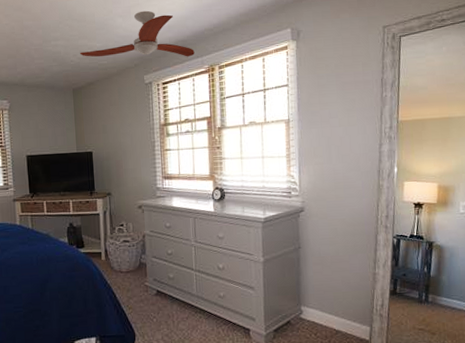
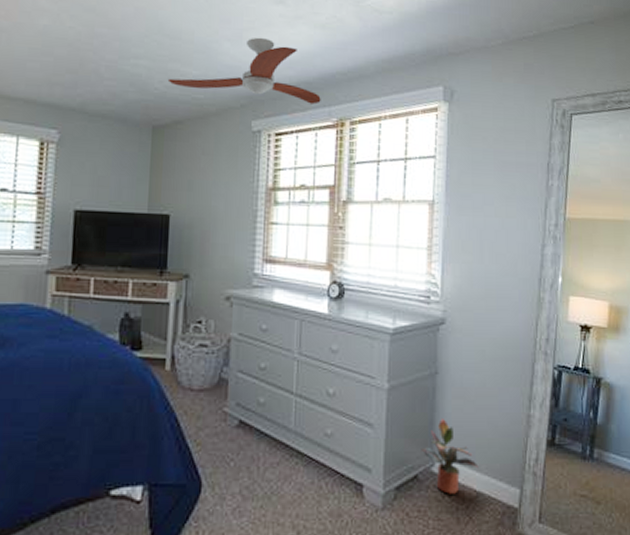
potted plant: none [291,280,337,333] -> present [421,419,479,494]

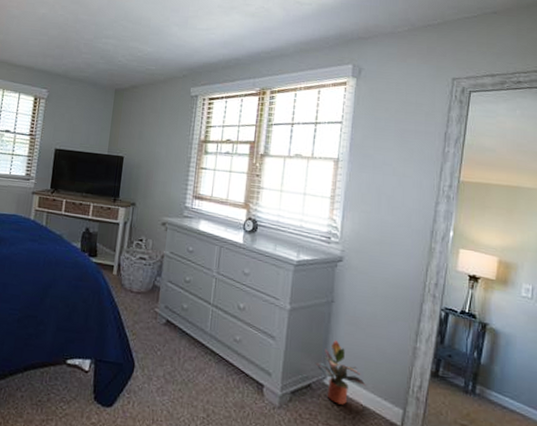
ceiling fan: present [167,37,321,105] -> none [128,23,248,77]

